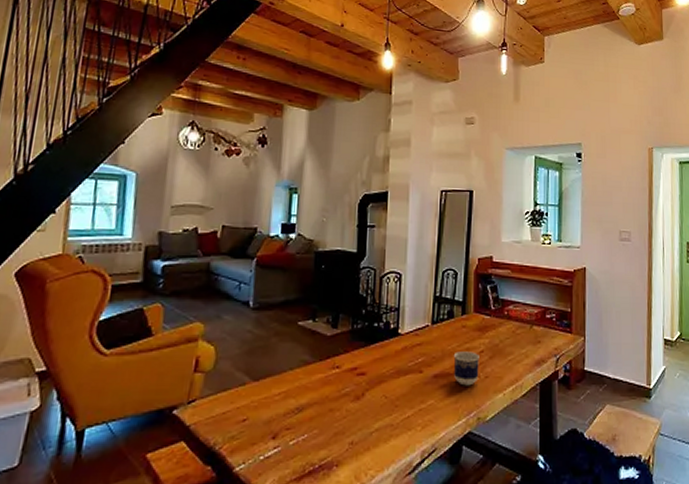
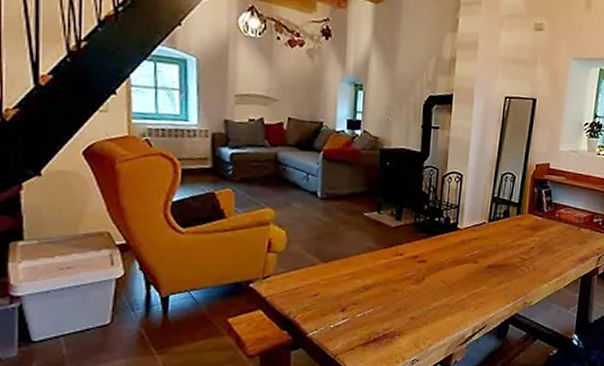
cup: present [453,351,479,386] -> none [506,246,530,276]

